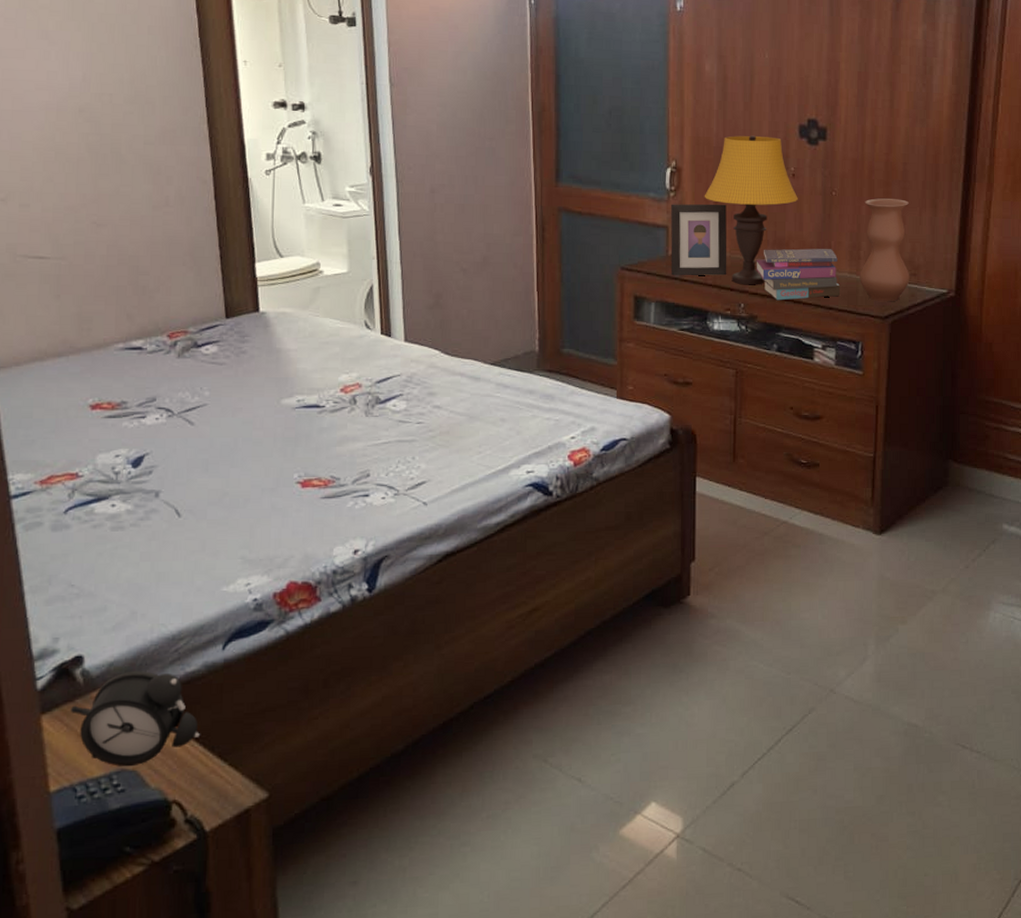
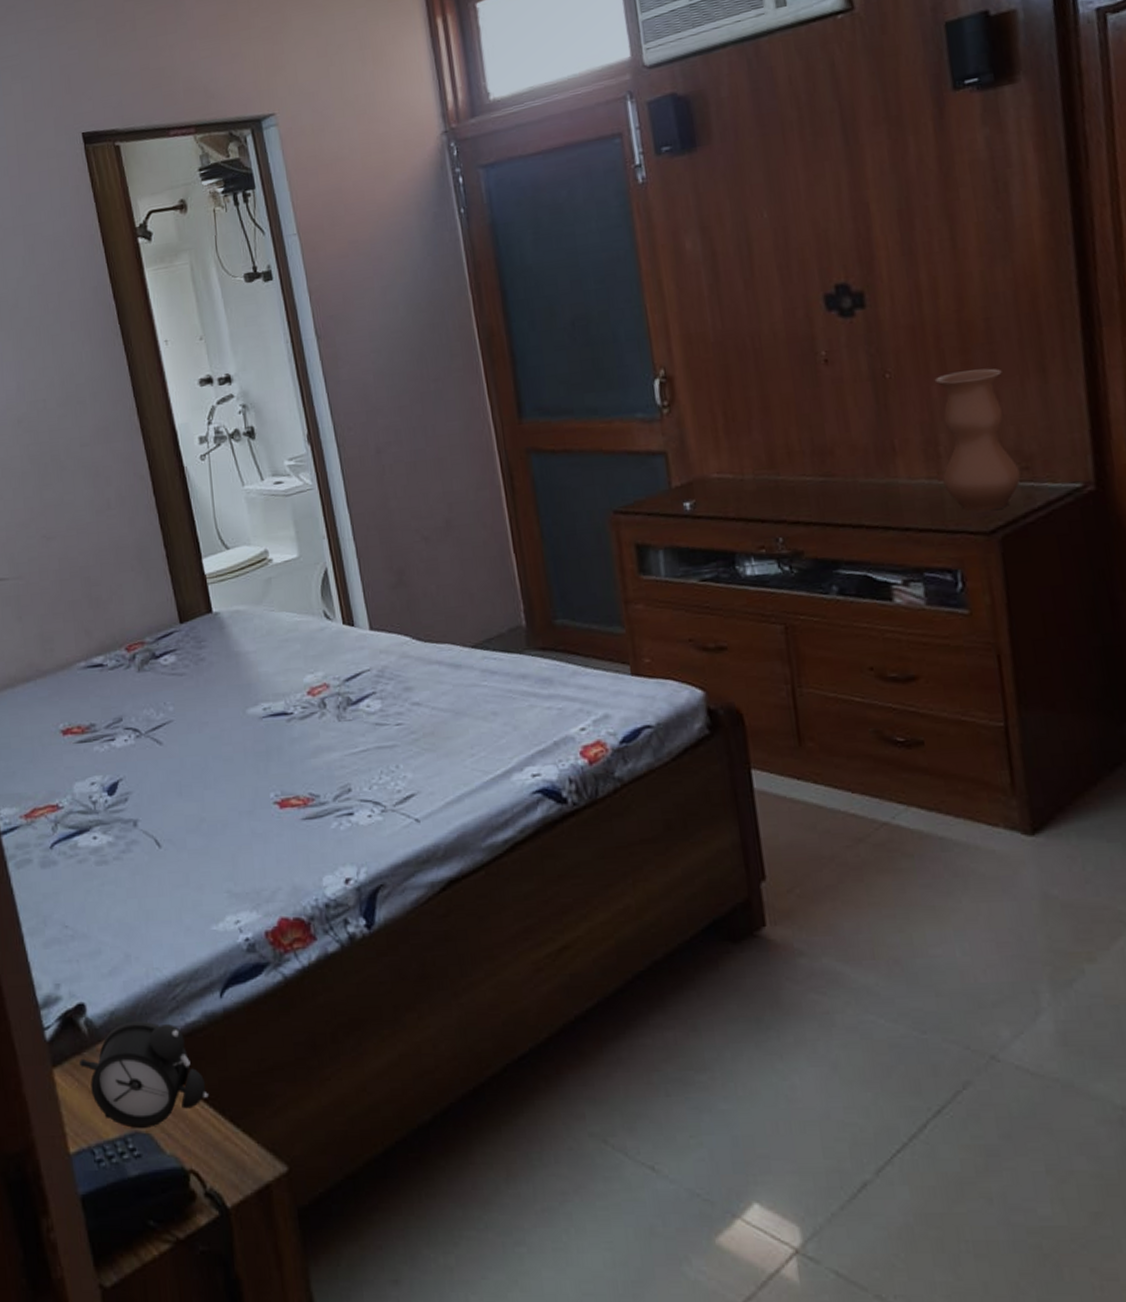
picture frame: present [670,204,727,276] -> none [666,412,754,513]
table lamp: present [704,135,798,285] -> none [707,316,837,514]
books: present [756,248,840,301] -> none [790,450,918,528]

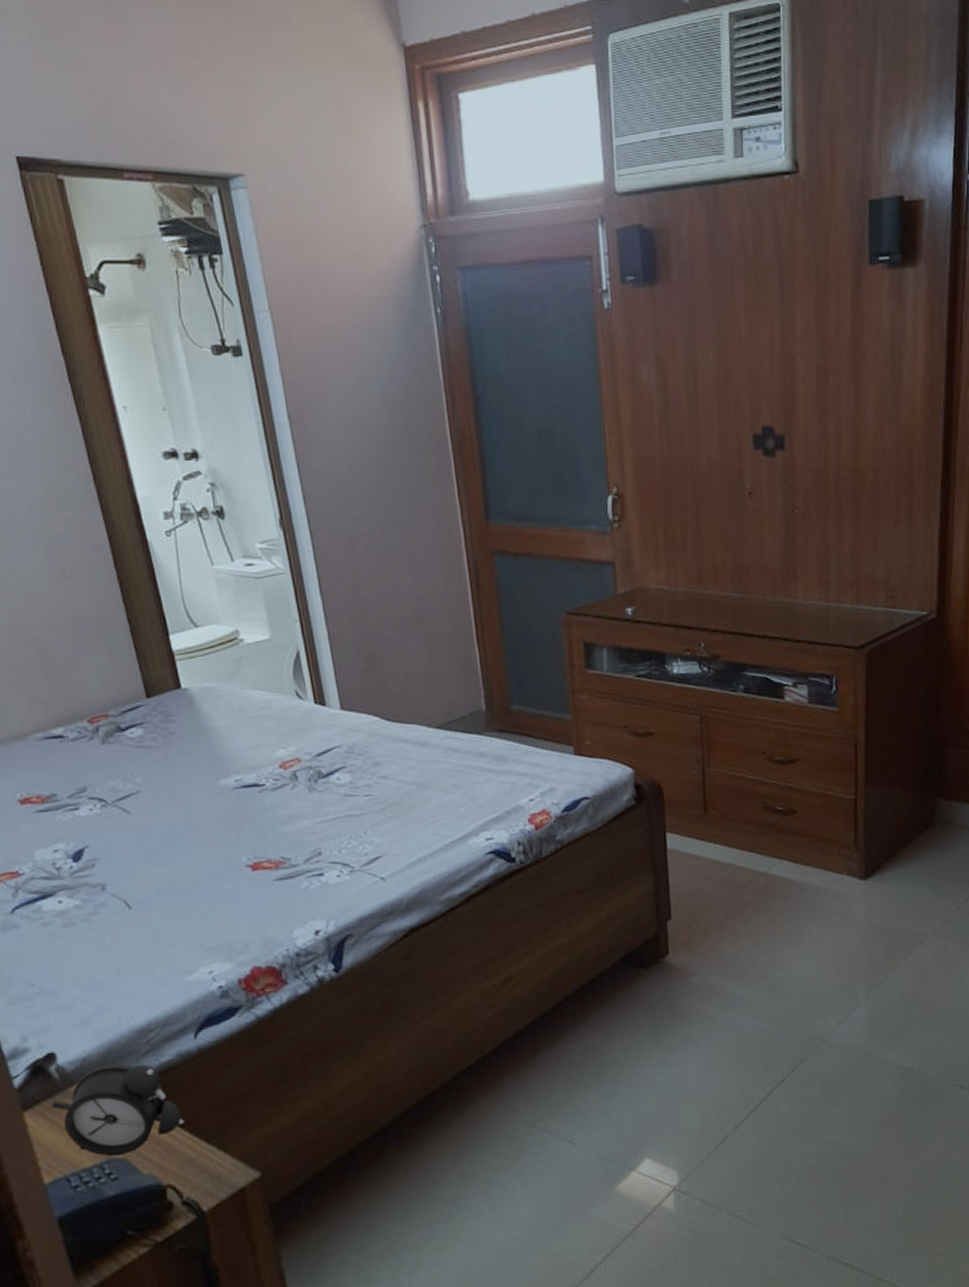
vase: present [934,368,1021,513] -> none [830,512,886,630]

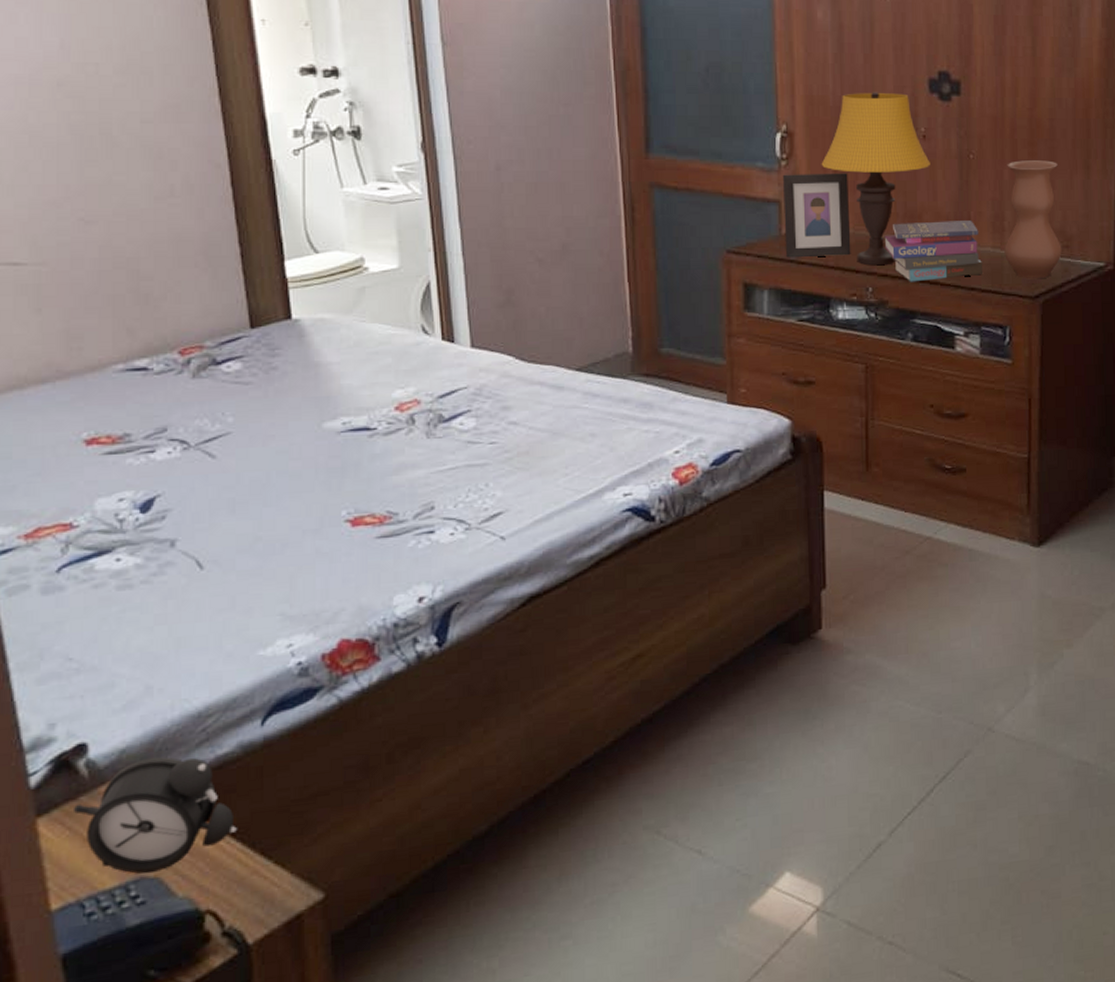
picture frame: none [616,532,684,617] -> present [783,173,851,258]
table lamp: none [651,450,757,622] -> present [821,92,930,266]
books: none [714,575,809,637] -> present [884,221,982,282]
vase: none [830,512,886,630] -> present [1004,160,1062,280]

